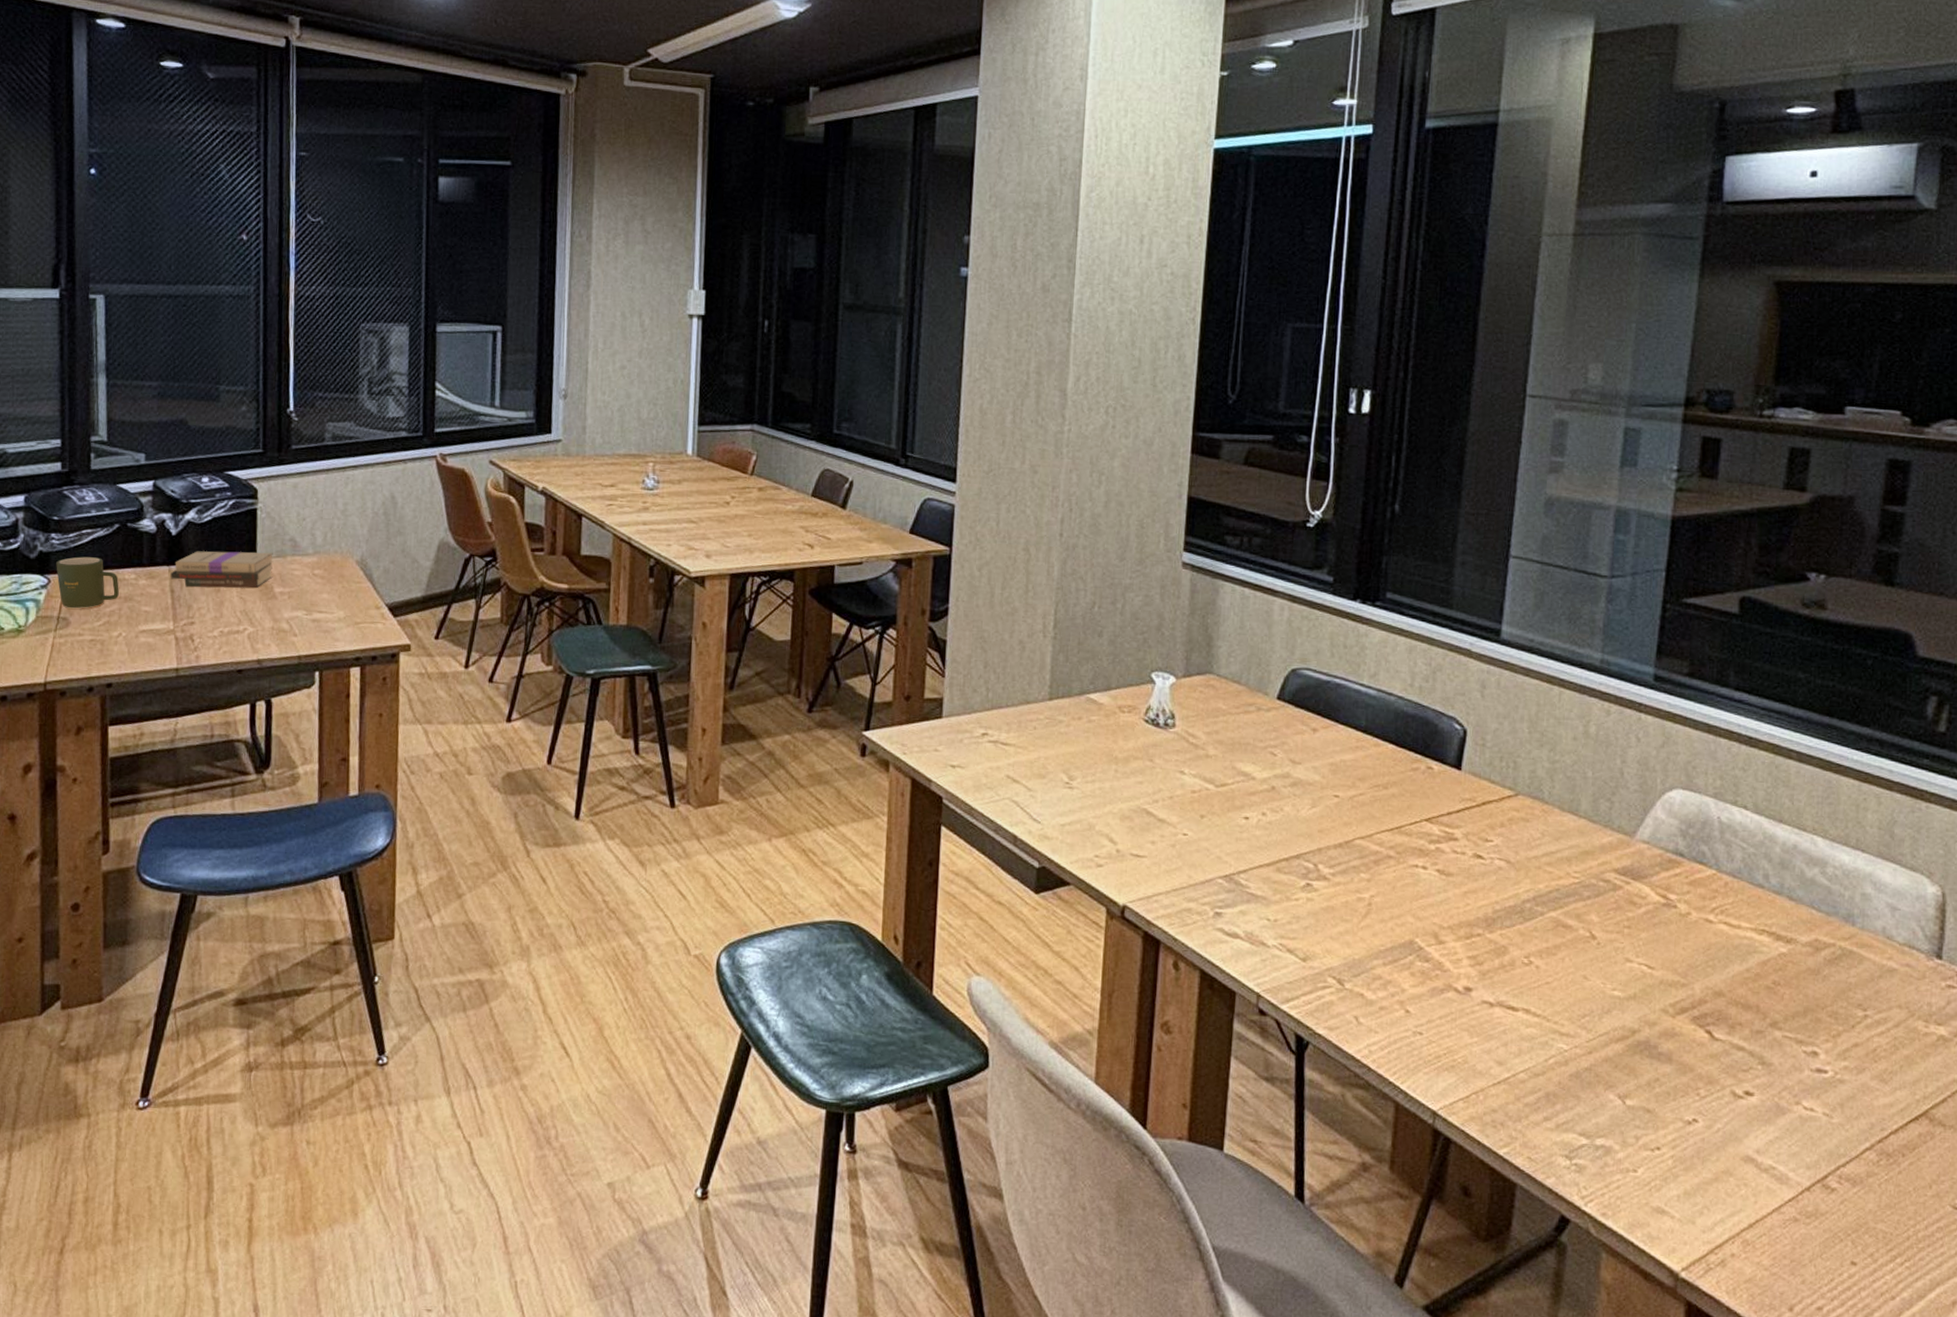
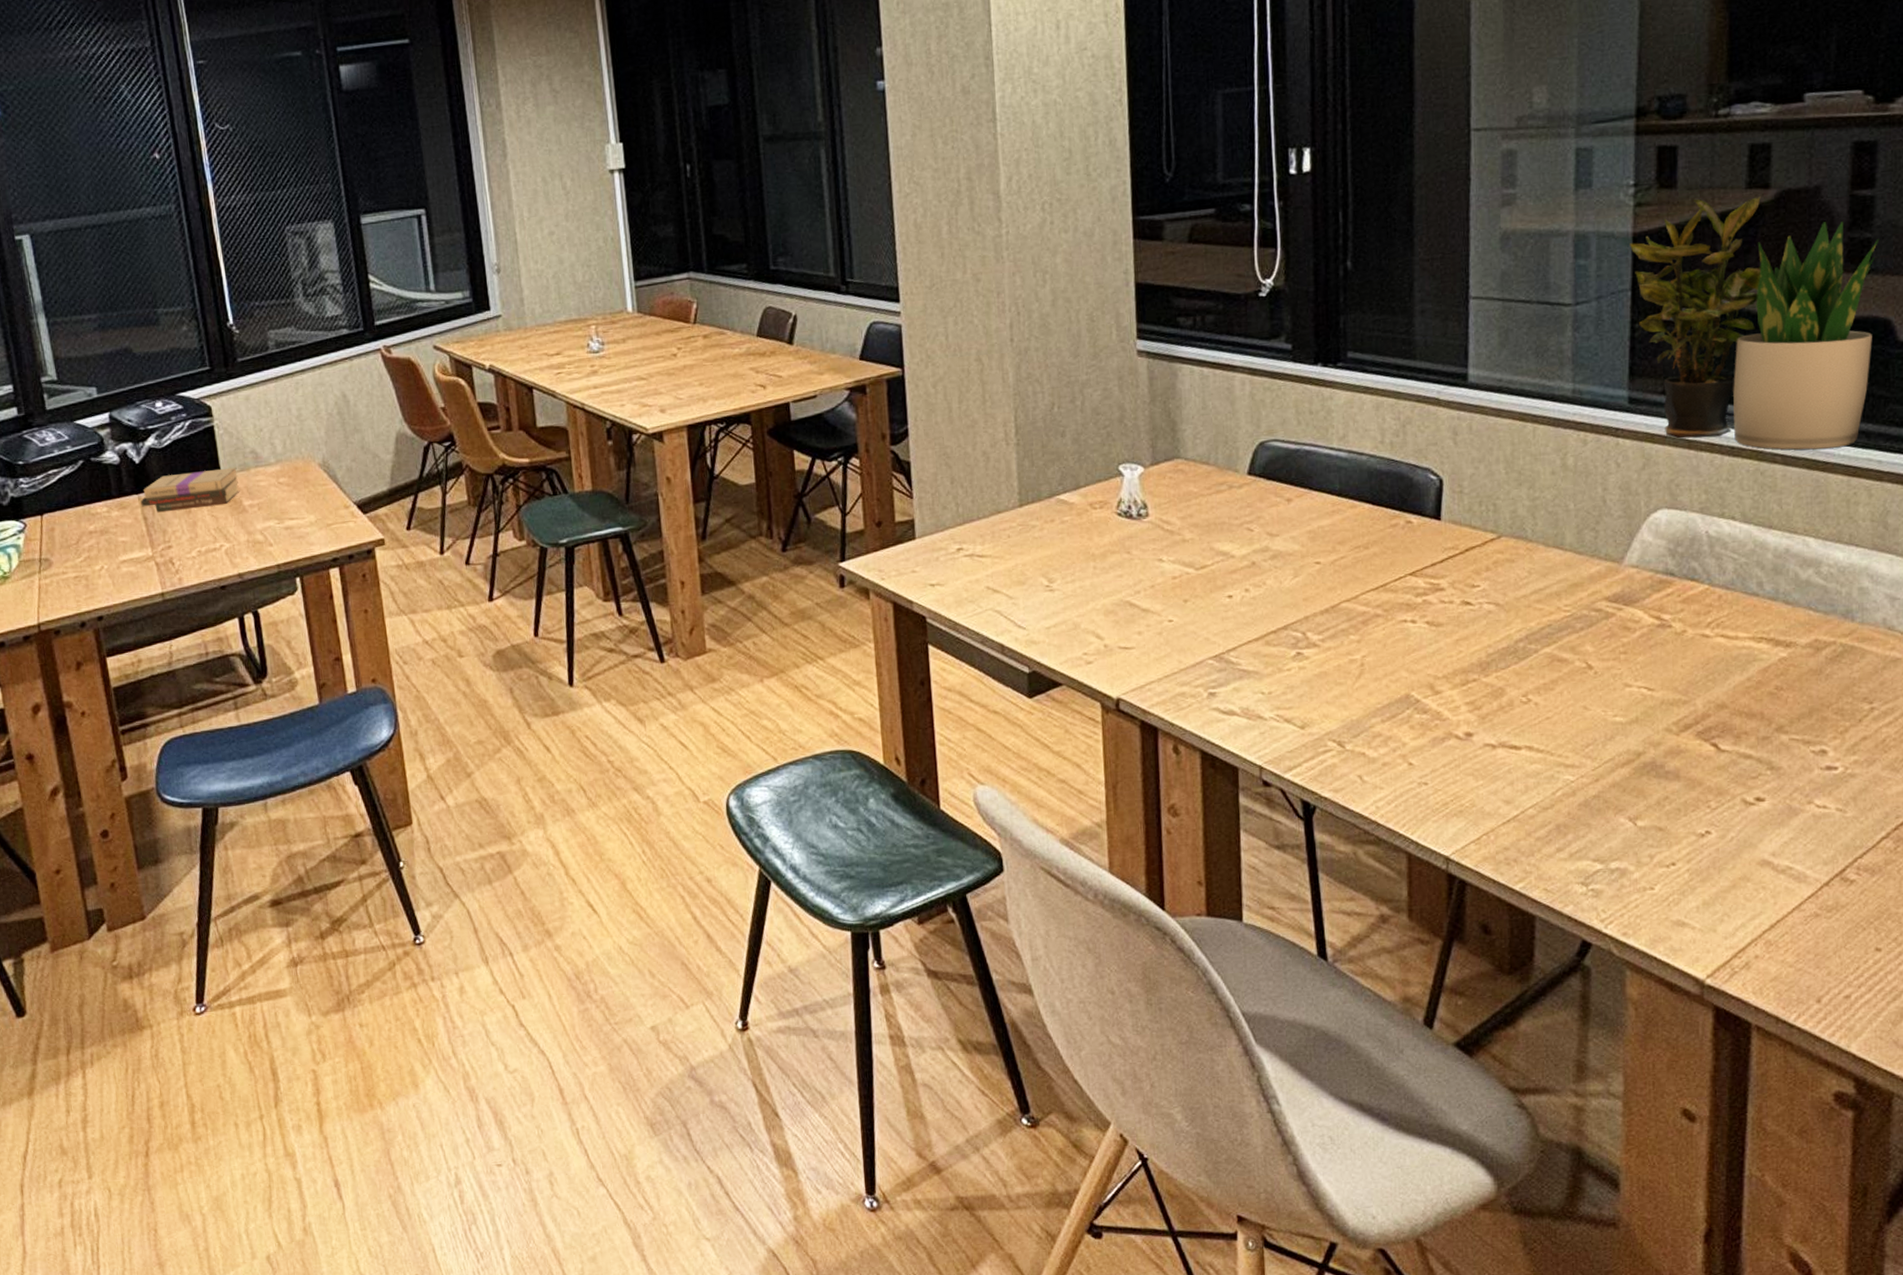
mug: present [56,556,119,610] -> none [29,495,95,550]
potted plant: none [1668,491,1797,726] -> present [1630,197,1762,439]
planter: none [1753,531,1906,752] -> present [1733,221,1880,450]

